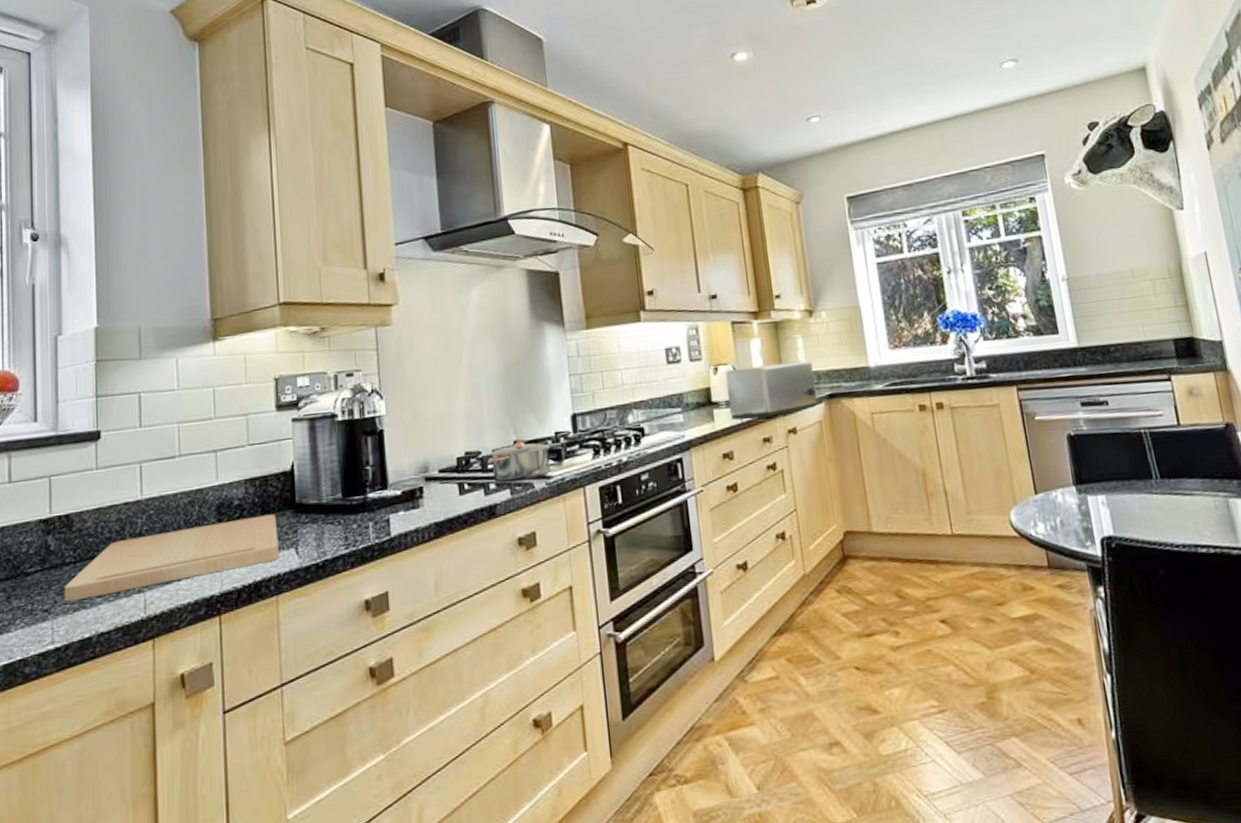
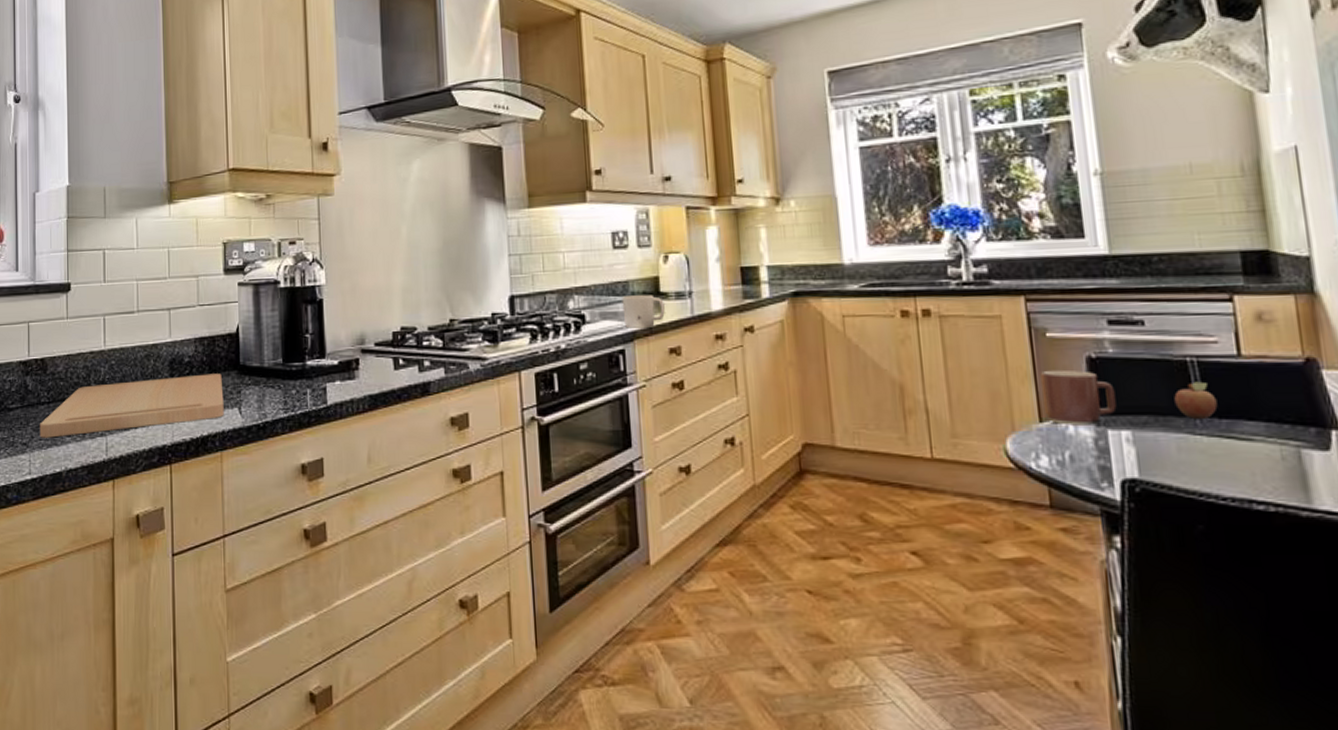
cooking pot: present [488,438,550,483] -> none [424,316,485,361]
mug: none [677,405,717,438] -> present [622,295,665,330]
toaster: present [725,360,817,420] -> none [676,253,779,314]
mug: none [1032,447,1093,496] -> present [1040,369,1117,426]
fruit: none [1134,449,1167,482] -> present [1174,381,1218,420]

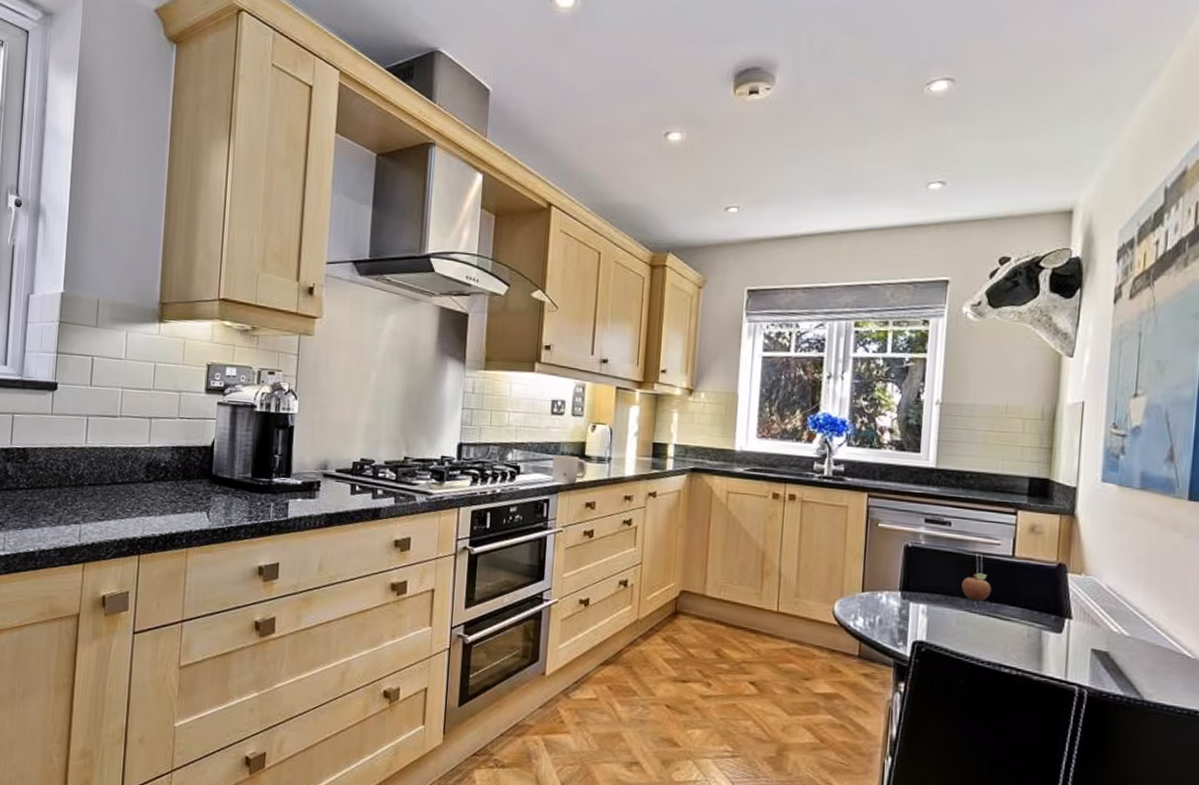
cutting board: present [39,373,224,438] -> none [16,477,195,521]
mug: present [1040,369,1117,426] -> none [866,552,921,598]

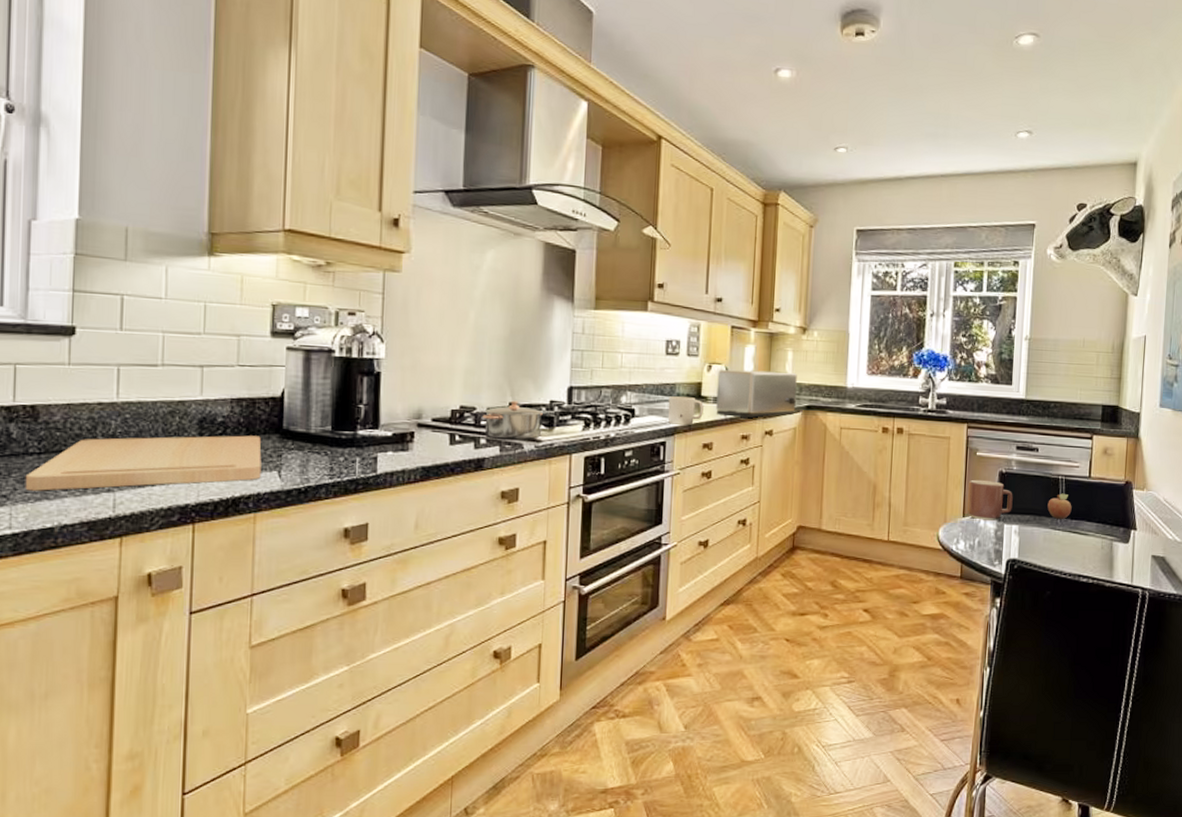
cutting board: none [16,477,195,521] -> present [25,435,262,491]
cooking pot: none [380,455,434,494] -> present [482,400,543,441]
toaster: none [599,430,683,480] -> present [716,369,797,419]
mug: none [866,552,921,598] -> present [967,479,1013,521]

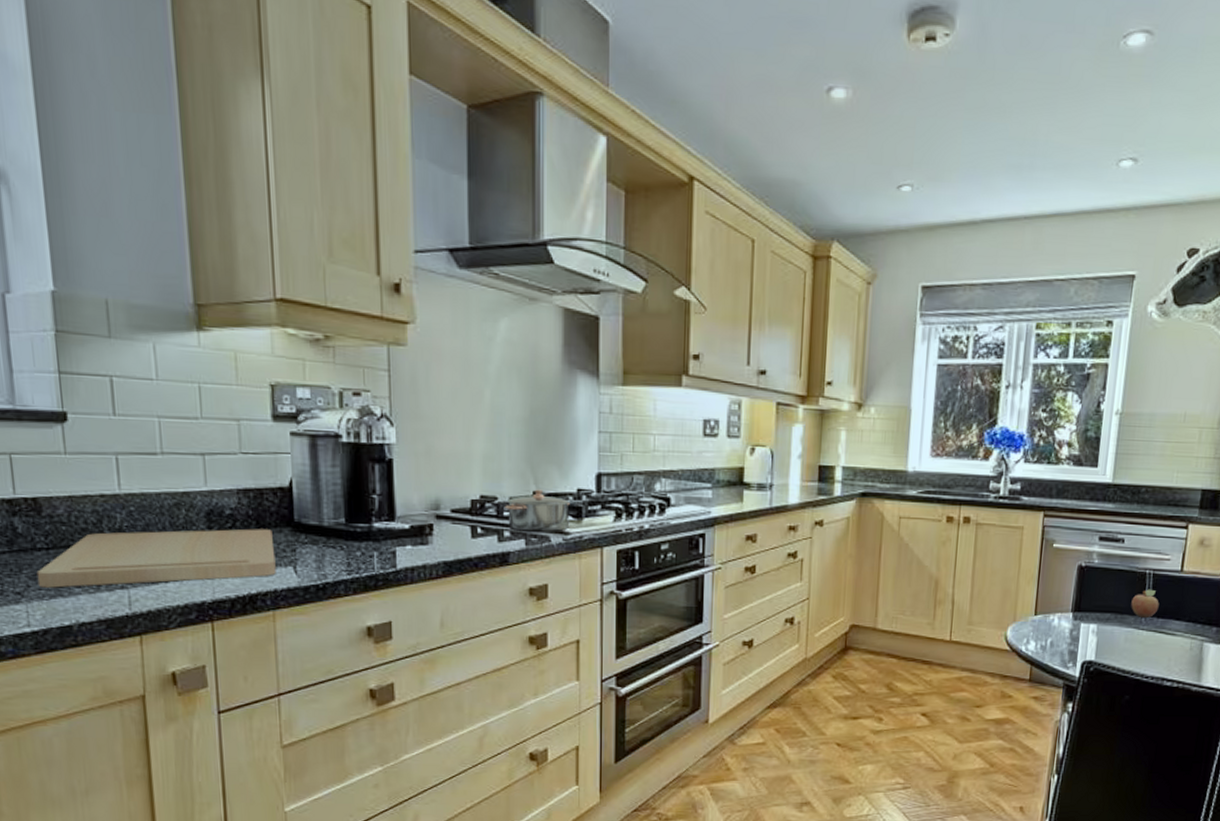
mug: present [667,396,704,426] -> none [706,483,746,516]
toaster: present [716,369,797,419] -> none [760,452,851,508]
mug: present [967,479,1013,521] -> none [1039,574,1093,619]

